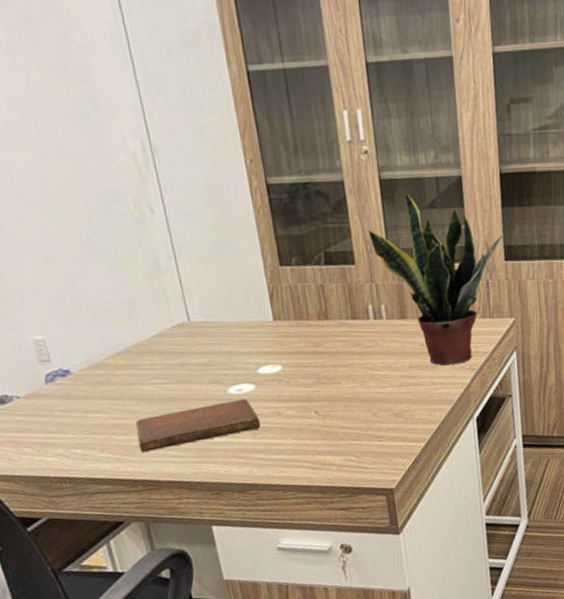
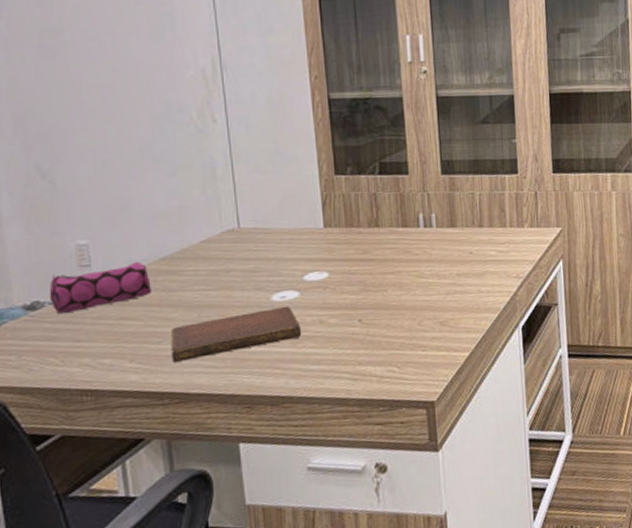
pencil case: none [14,356,112,407] -> present [49,261,151,314]
potted plant: present [368,192,504,366] -> none [423,108,552,274]

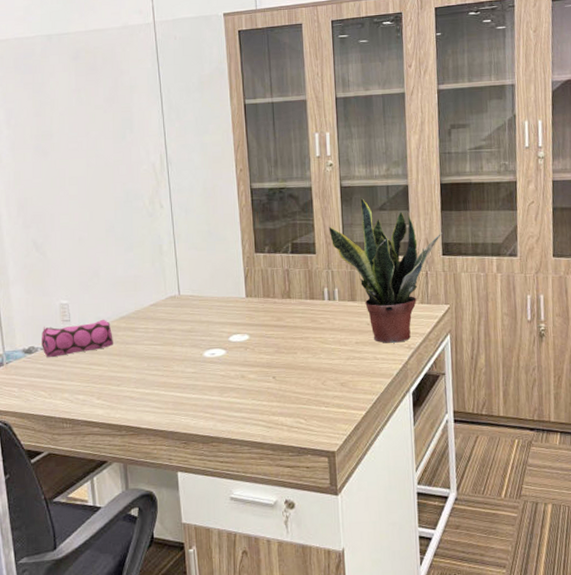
notebook: present [171,306,301,362] -> none [128,361,226,402]
potted plant: none [423,108,552,274] -> present [329,197,442,343]

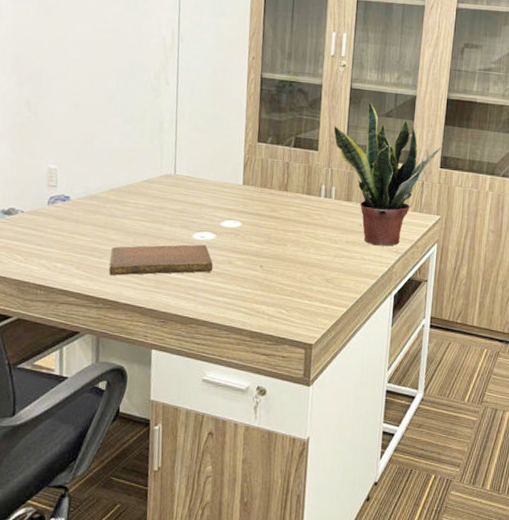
pencil case: present [41,319,113,357] -> none [22,188,101,222]
notebook: none [128,361,226,402] -> present [109,244,213,276]

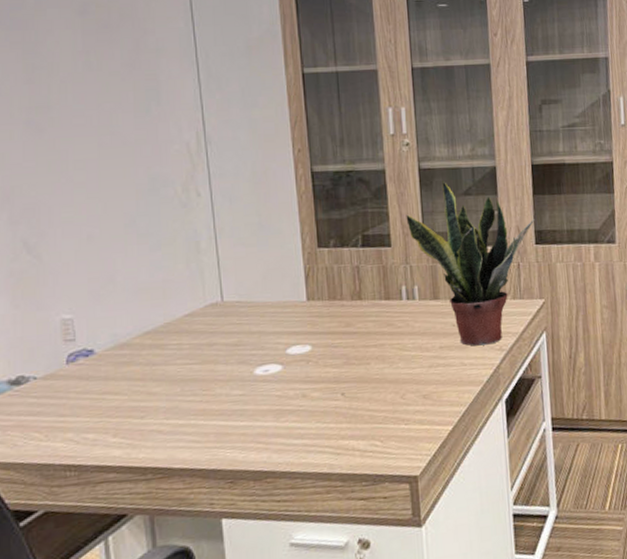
notebook: present [109,244,213,276] -> none [155,379,283,437]

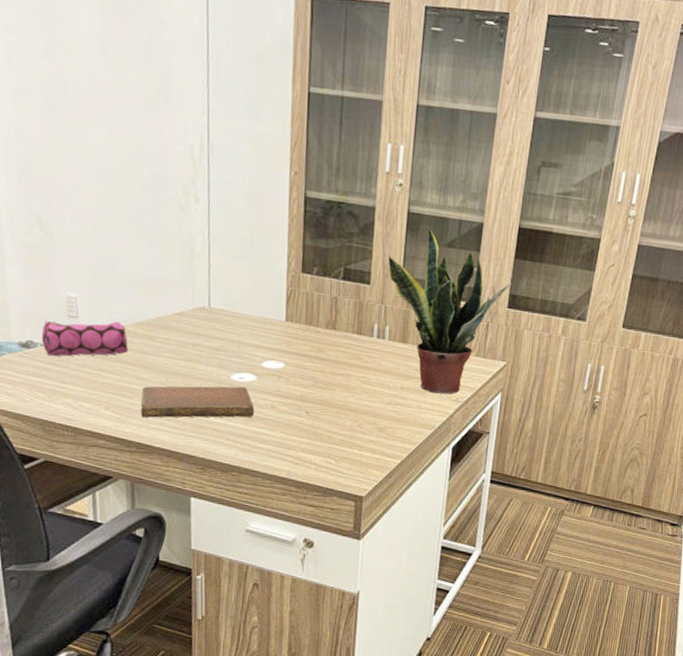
pencil case: none [33,335,135,388] -> present [41,319,128,357]
notebook: none [155,379,283,437] -> present [141,386,254,418]

